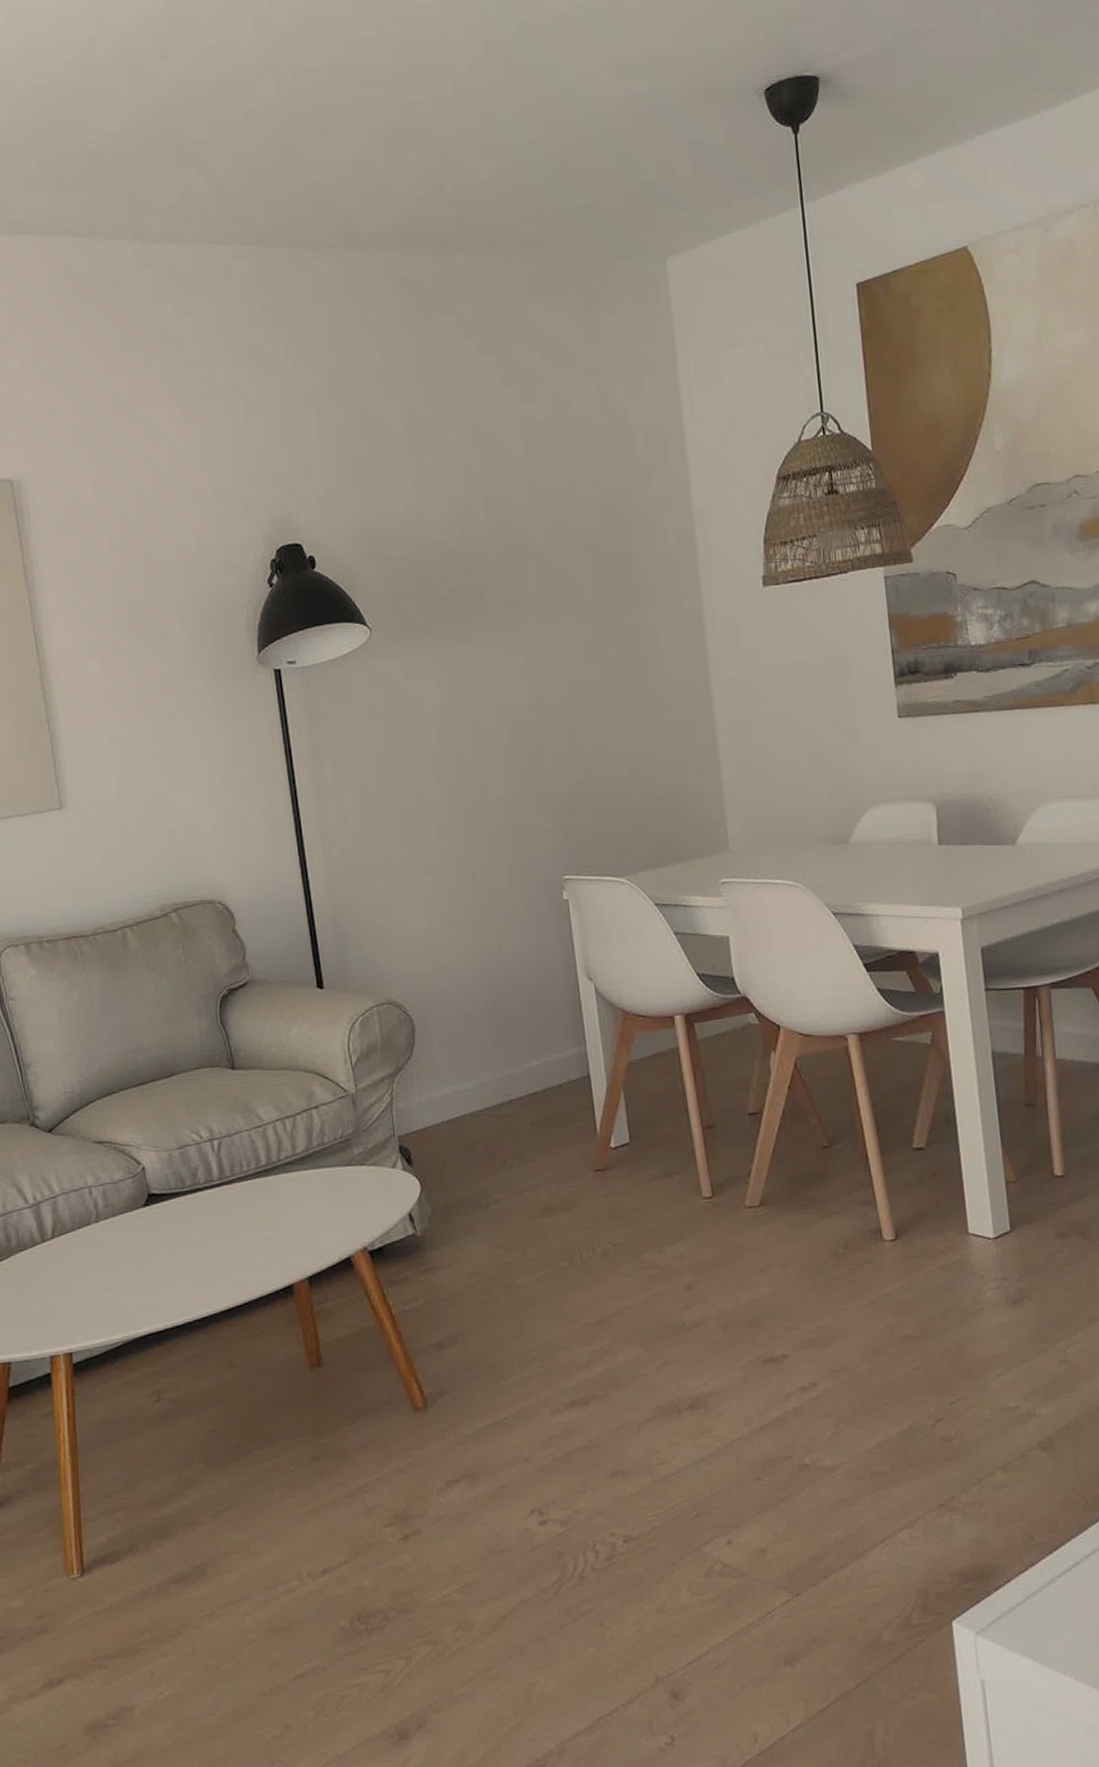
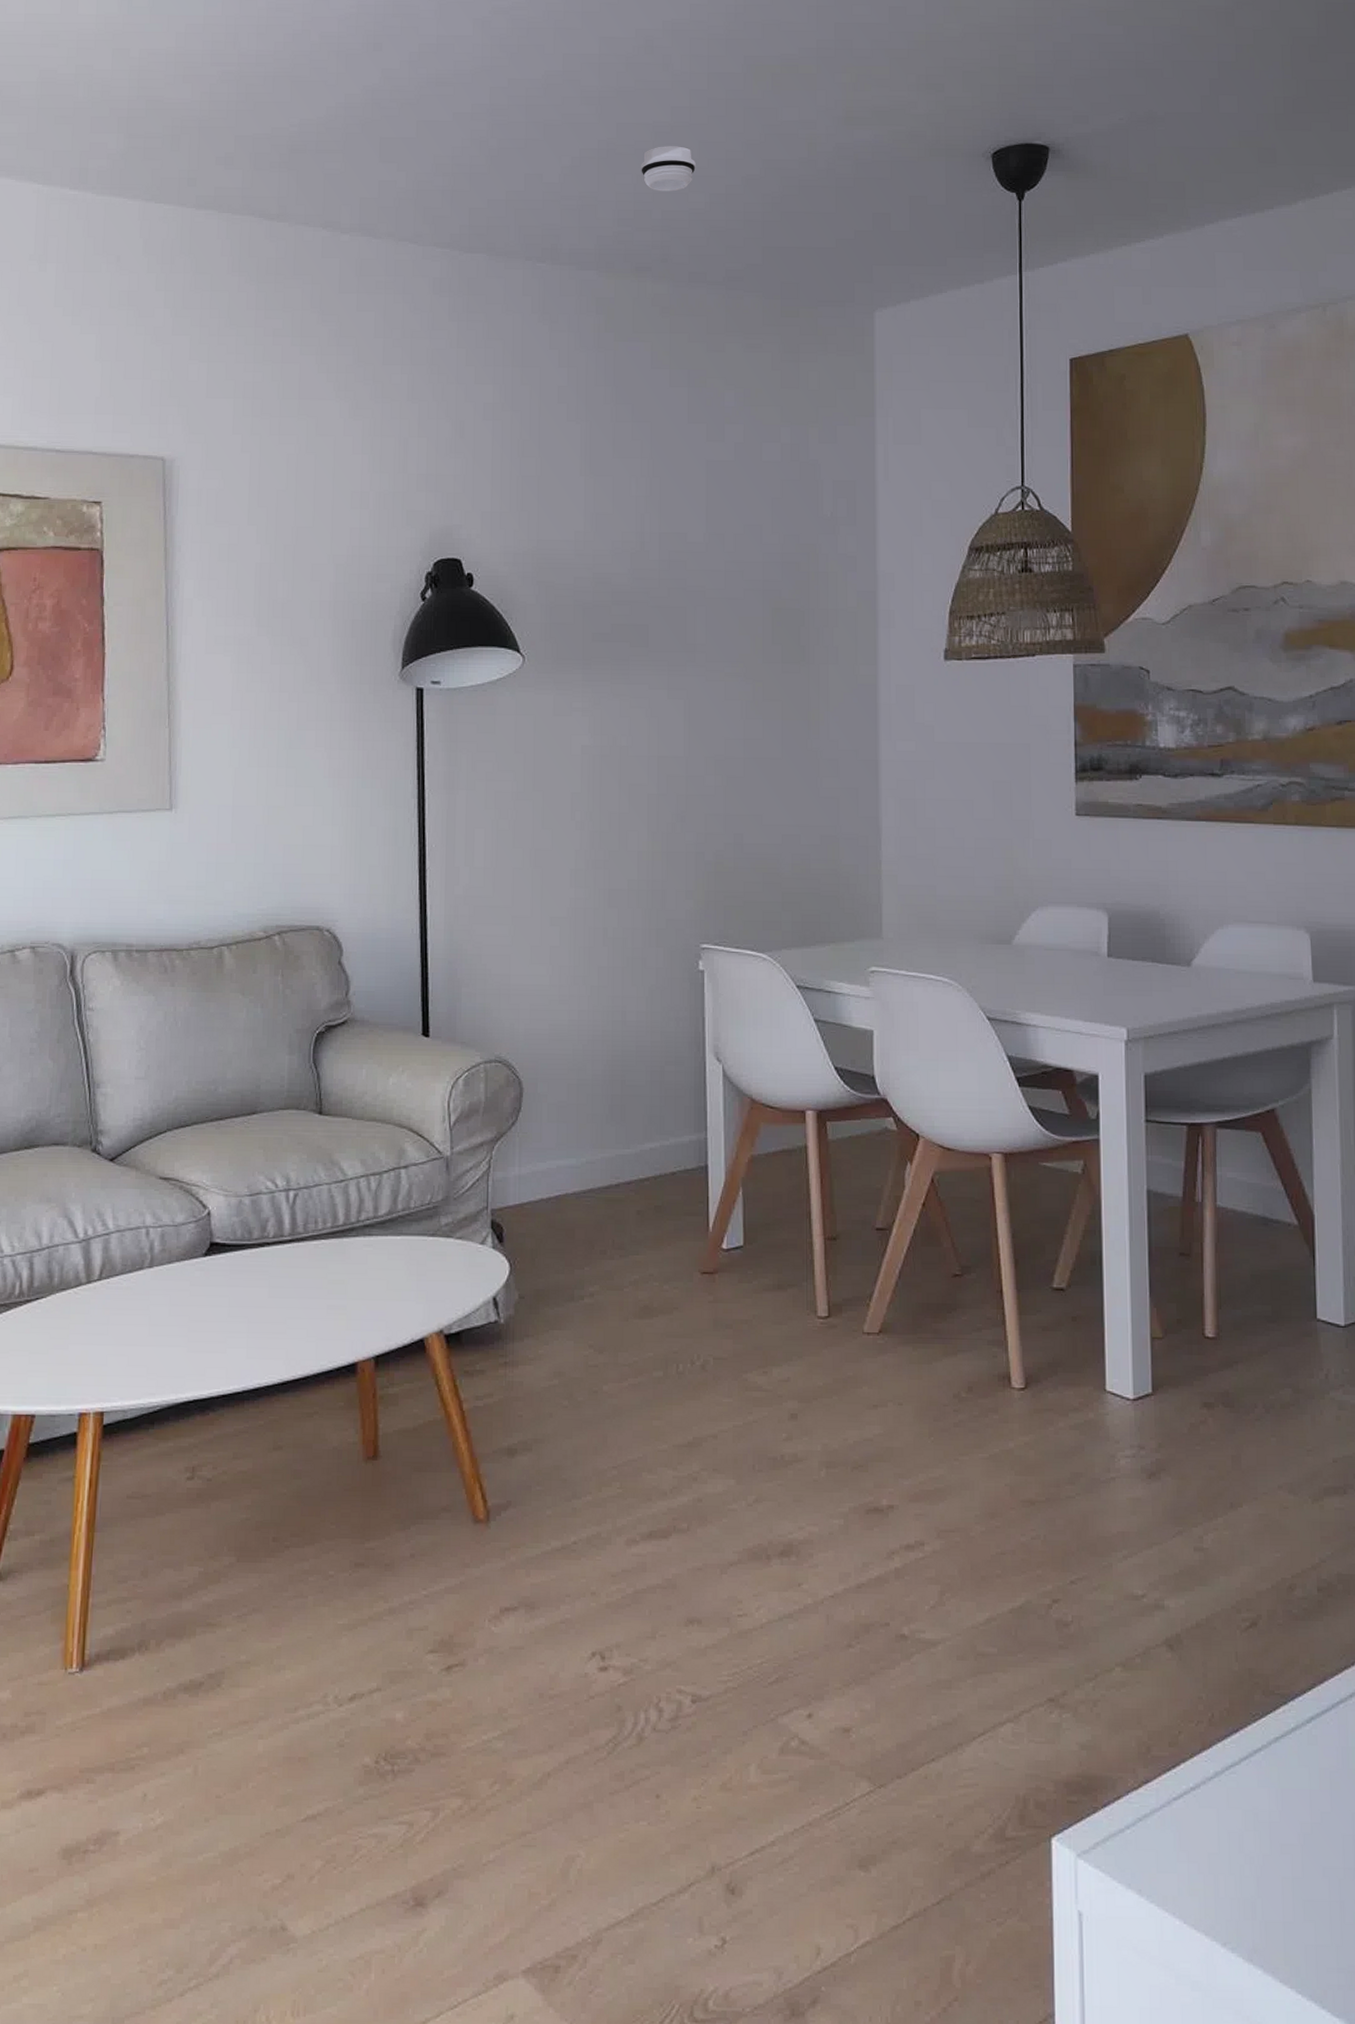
smoke detector: none [429,118,482,166] -> present [641,146,696,192]

